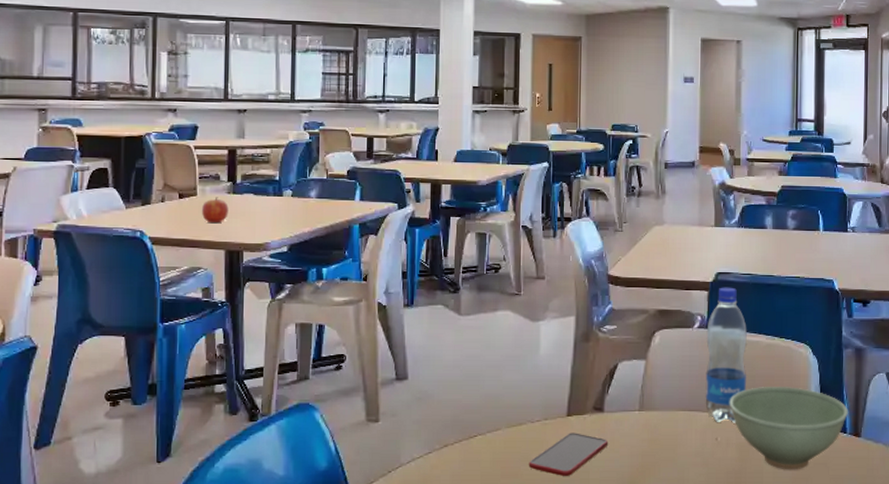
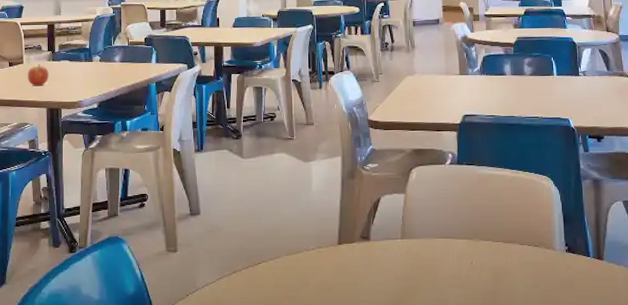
smartphone: present [528,433,609,476] -> none [306,259,376,298]
bottle: present [705,287,747,423] -> none [457,127,496,249]
bowl: present [729,387,848,469] -> none [481,215,590,290]

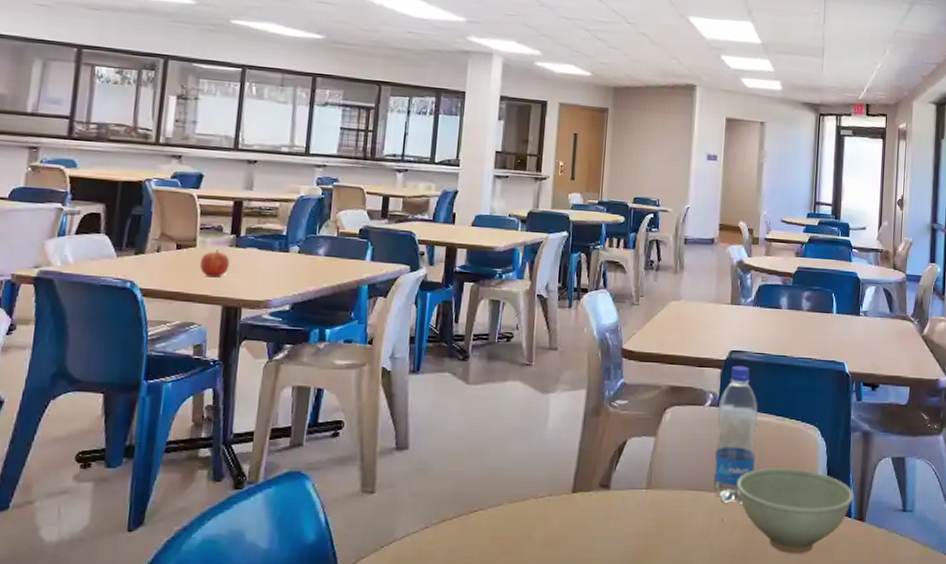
bottle: none [457,127,496,249] -> present [713,365,758,505]
bowl: none [481,215,590,290] -> present [737,468,854,553]

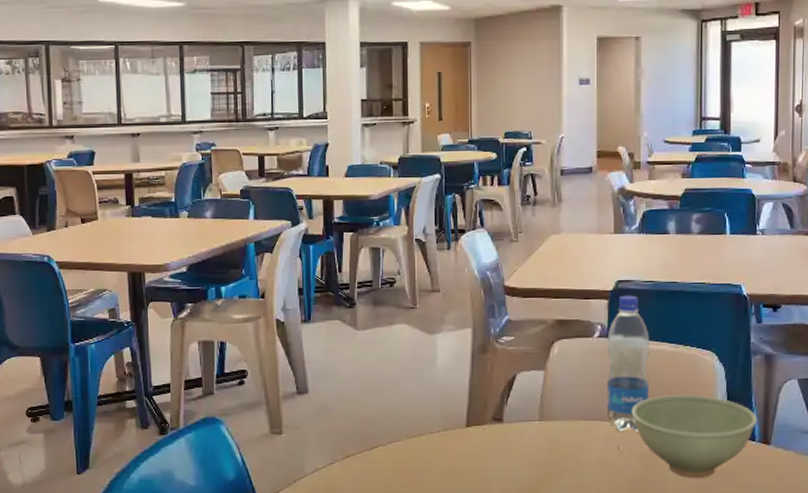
apple: present [199,249,230,278] -> none [103,220,129,247]

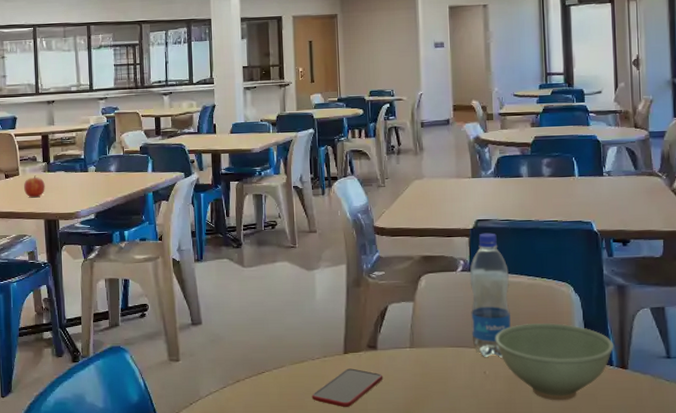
apple: none [103,220,129,247] -> present [23,175,45,198]
smartphone: none [429,443,509,485] -> present [311,368,383,407]

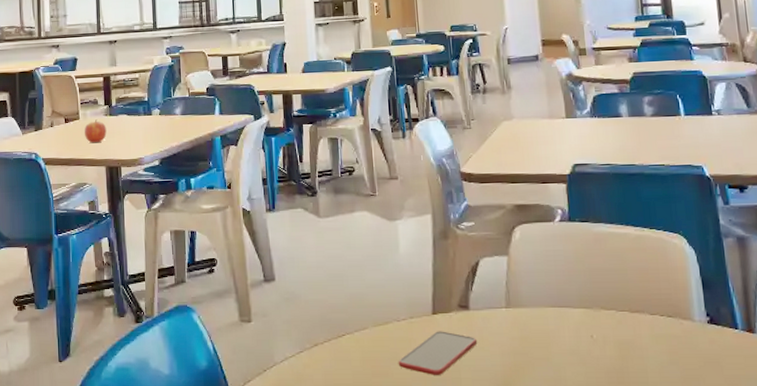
bottle: present [469,233,511,358] -> none [568,178,618,320]
bowl: present [495,323,614,400] -> none [601,280,737,368]

